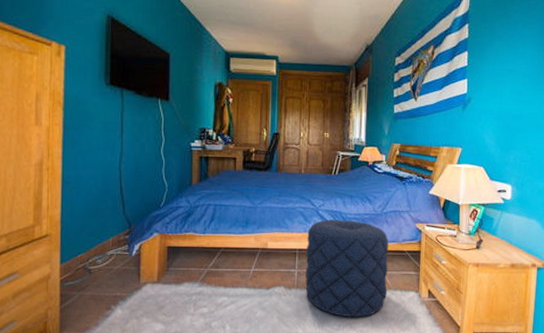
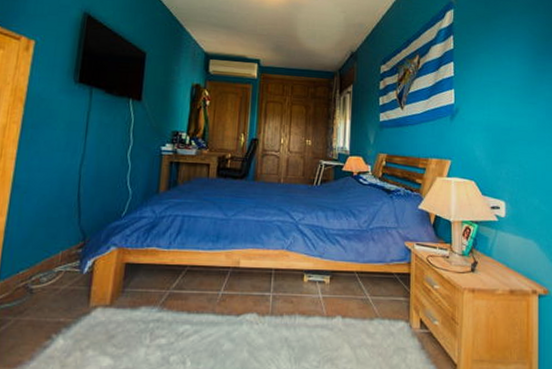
pouf: present [305,219,389,317] -> none [281,235,376,352]

